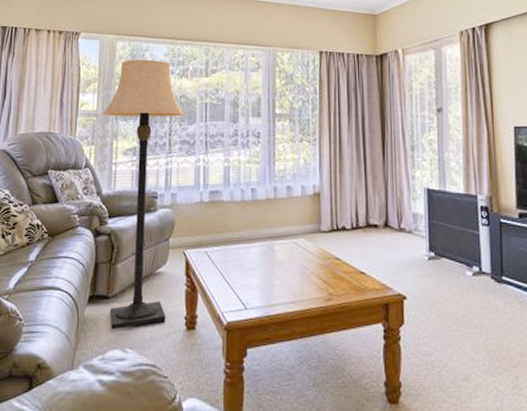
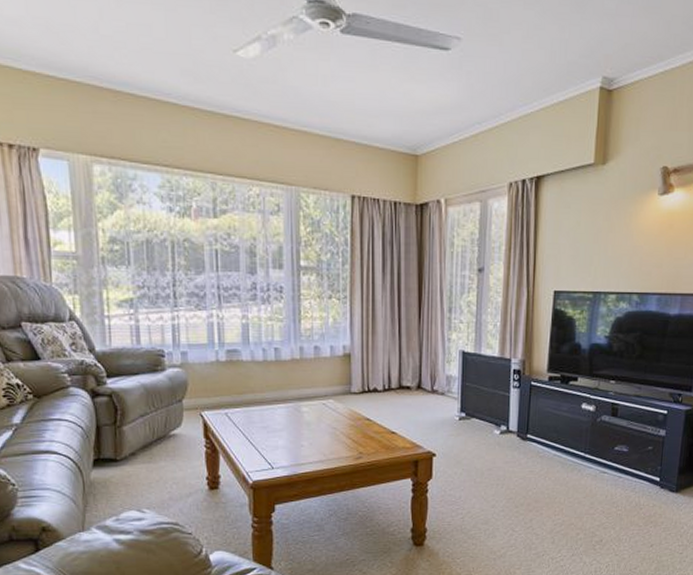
lamp: present [102,59,185,330] -> none [83,190,191,492]

